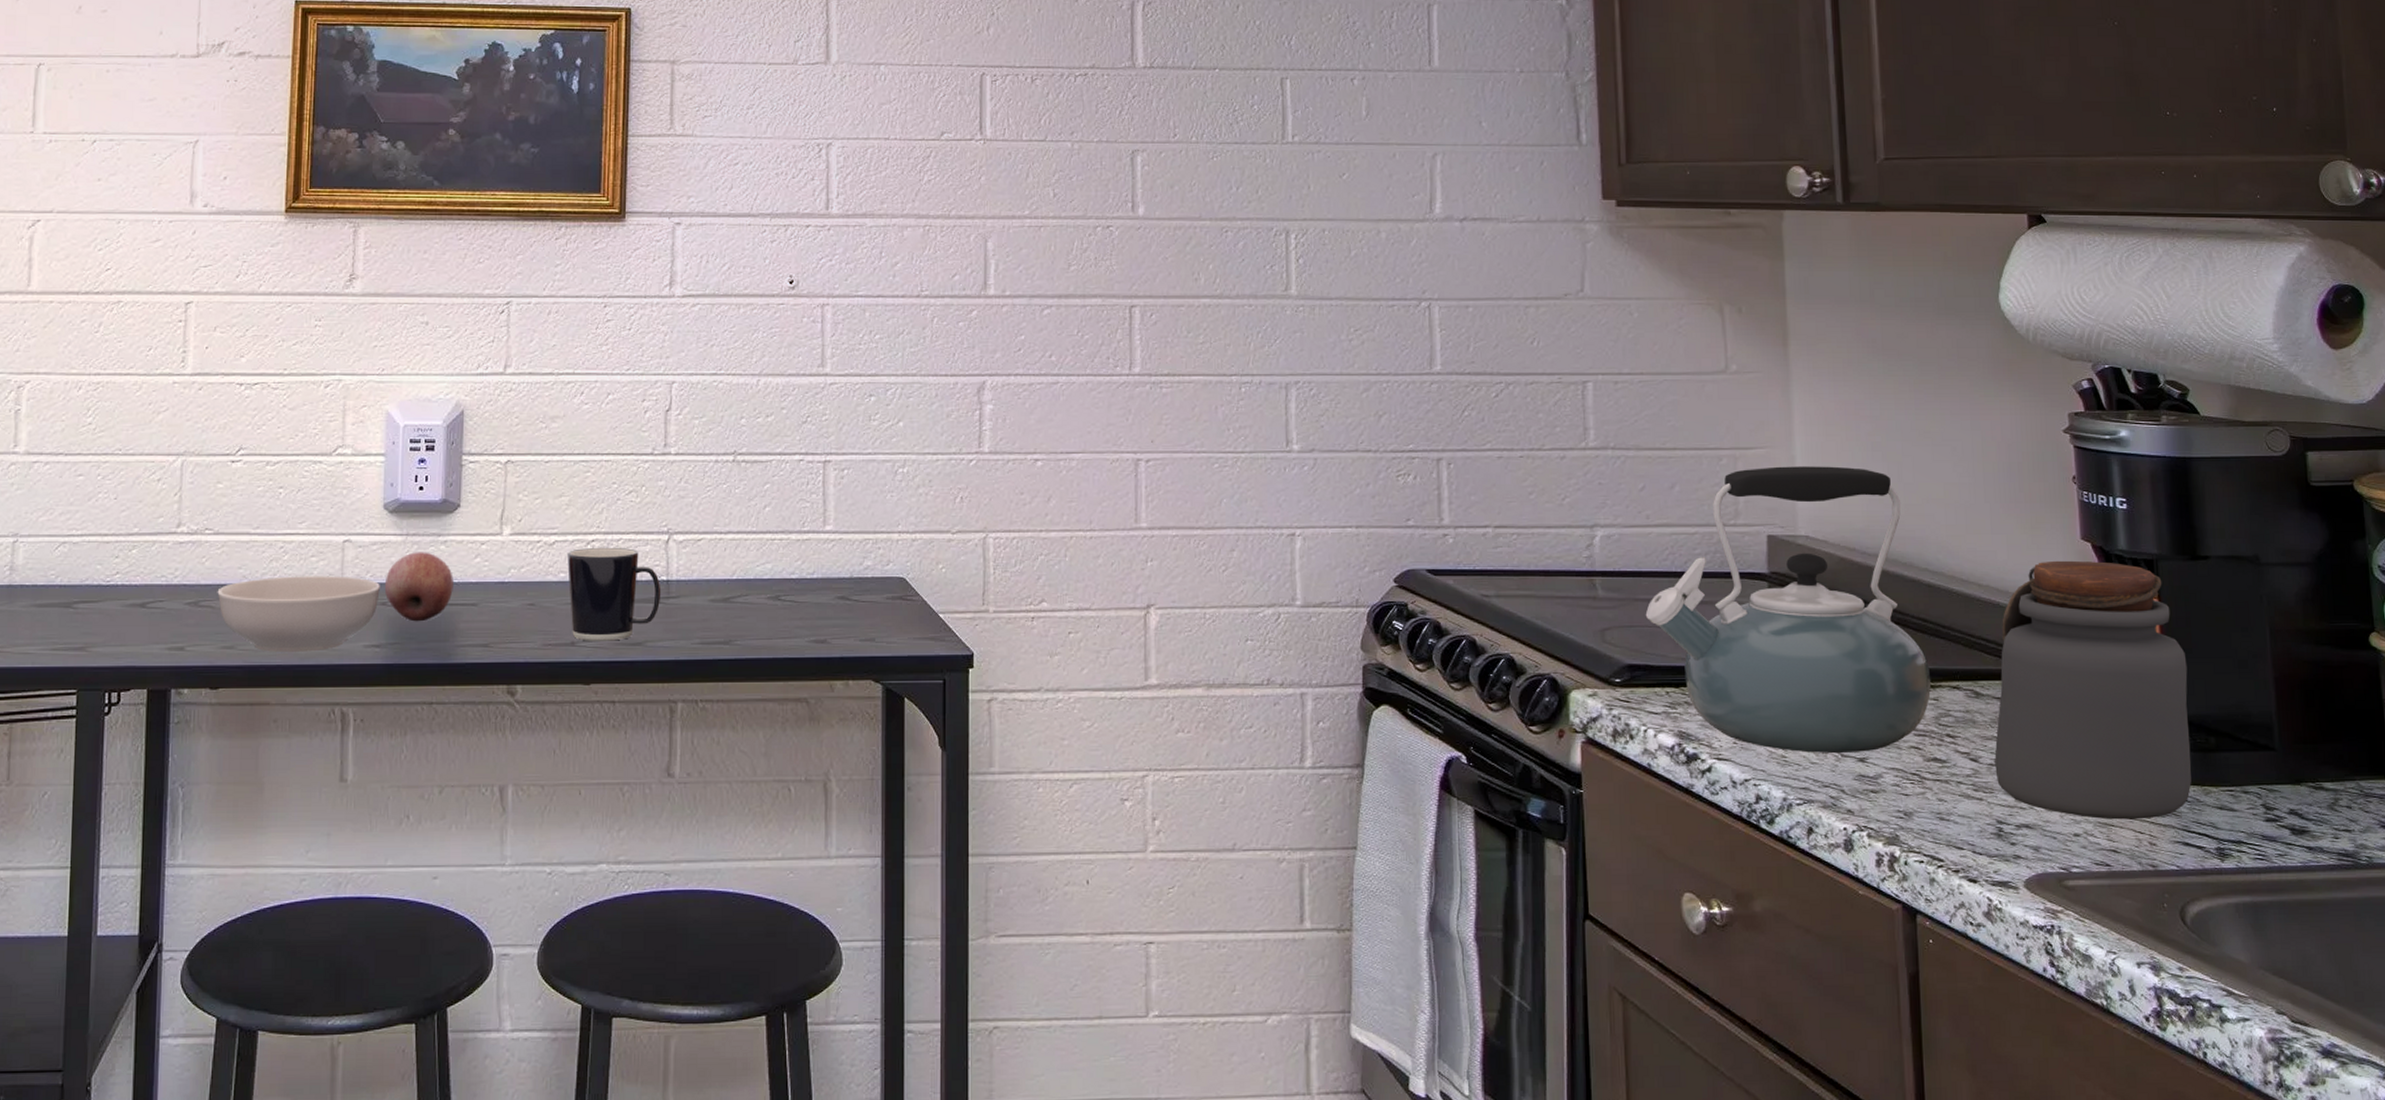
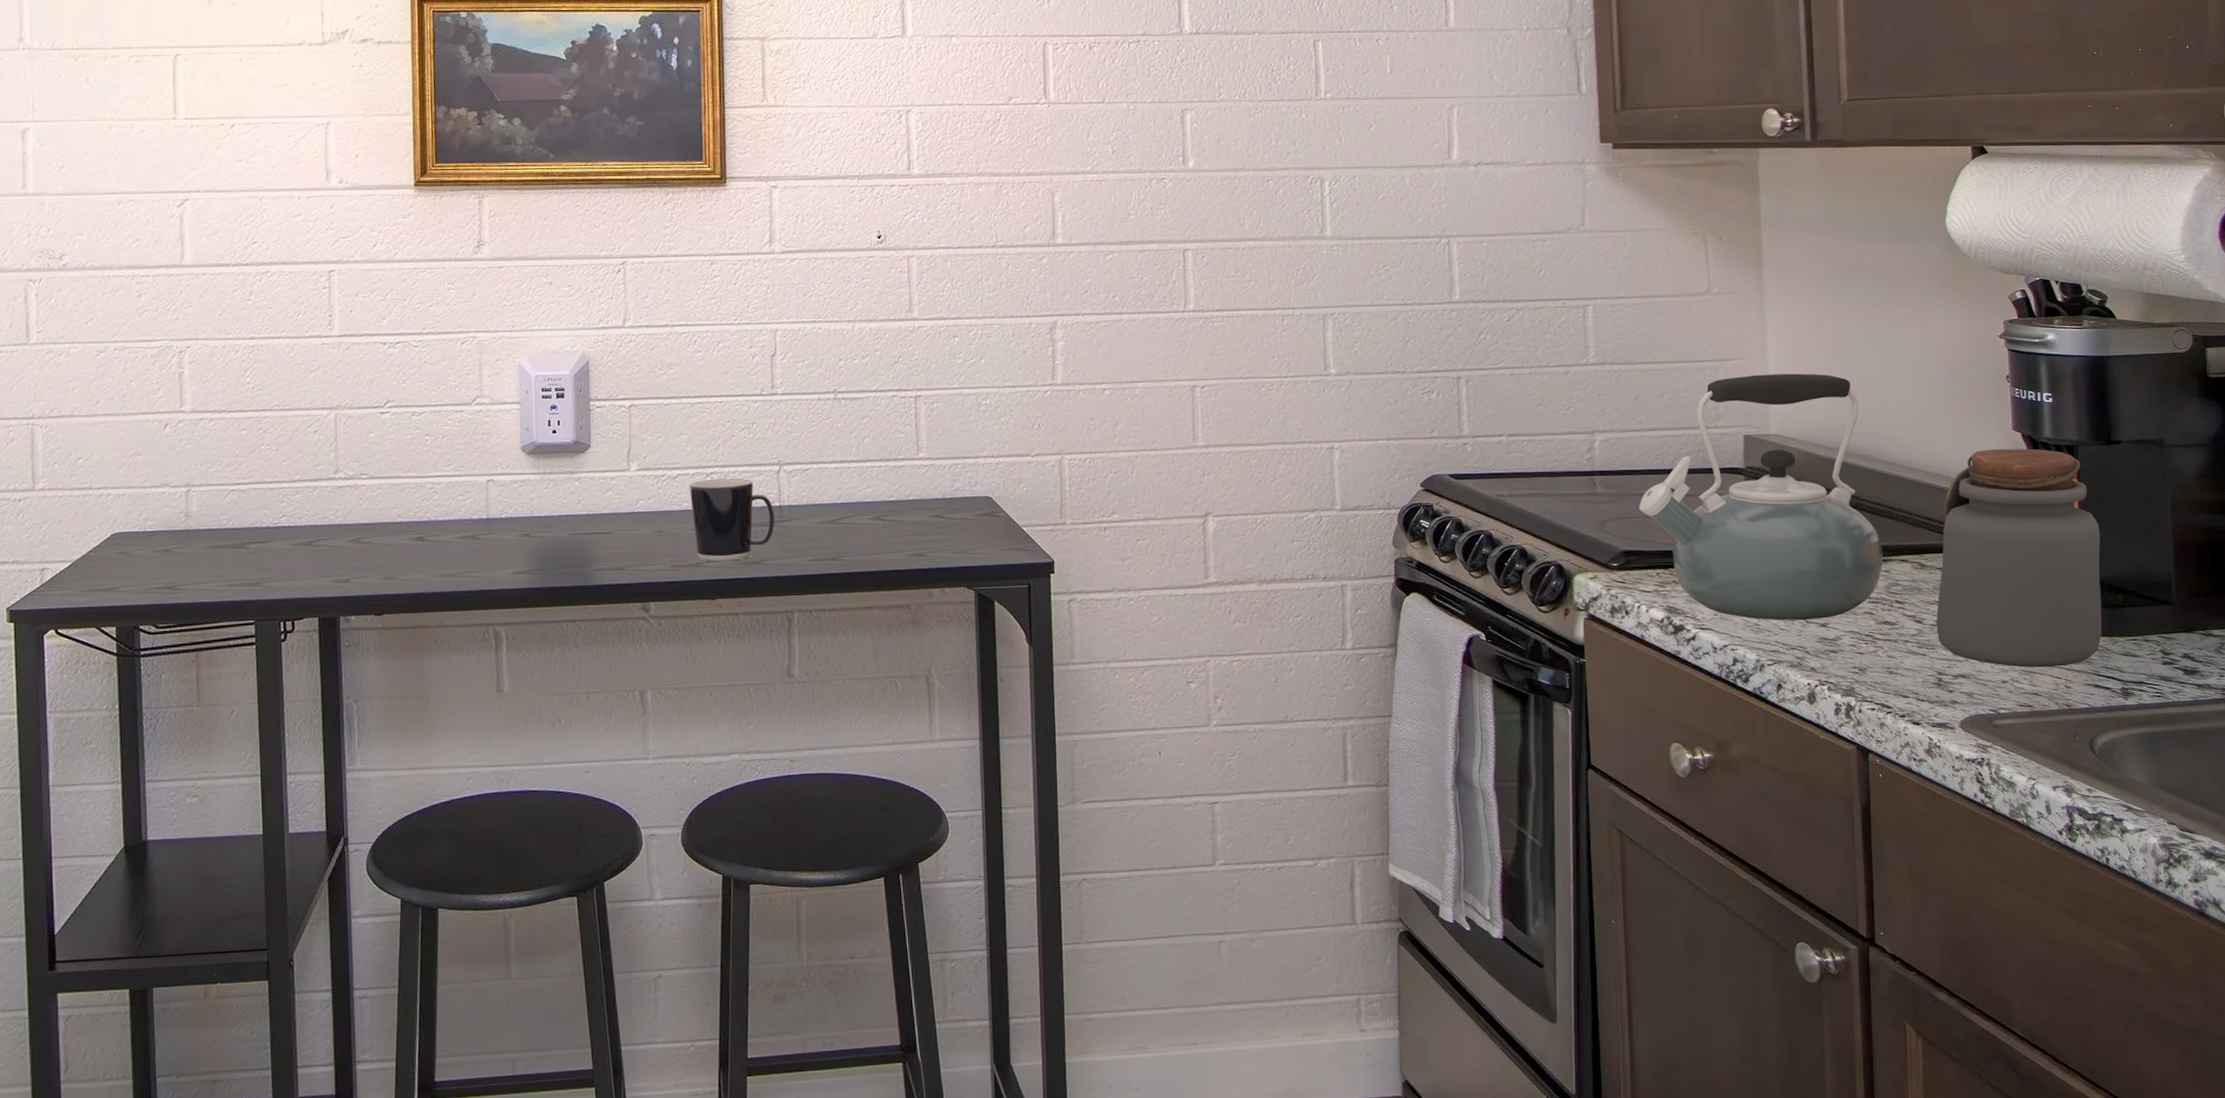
bowl: present [217,576,380,652] -> none [375,511,523,581]
fruit: present [384,552,453,622] -> none [526,488,589,550]

